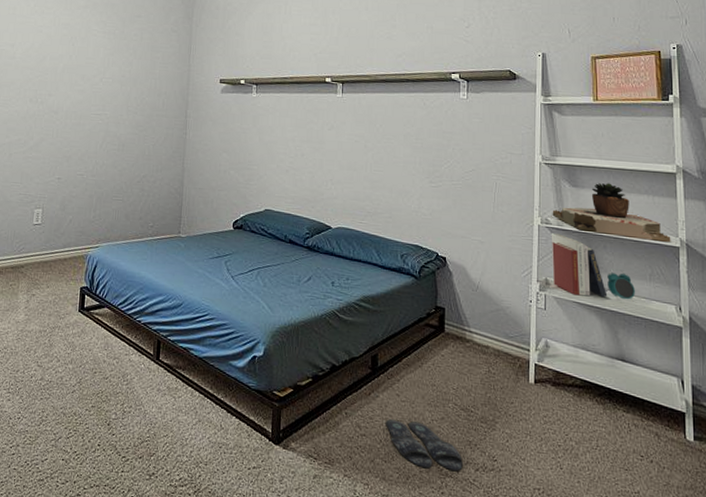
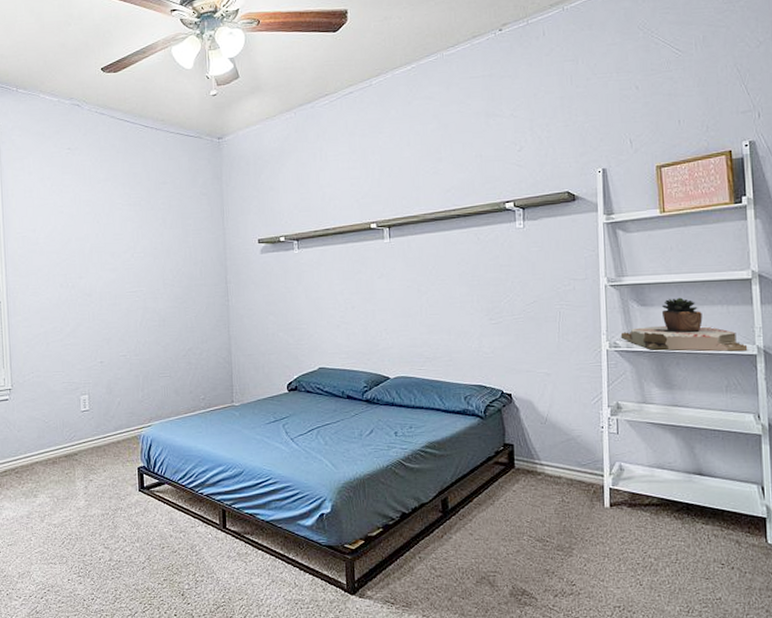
slippers: present [386,419,463,472] -> none [461,557,541,600]
books: present [551,232,608,298] -> none [620,355,682,416]
alarm clock: present [607,269,635,302] -> none [681,385,711,416]

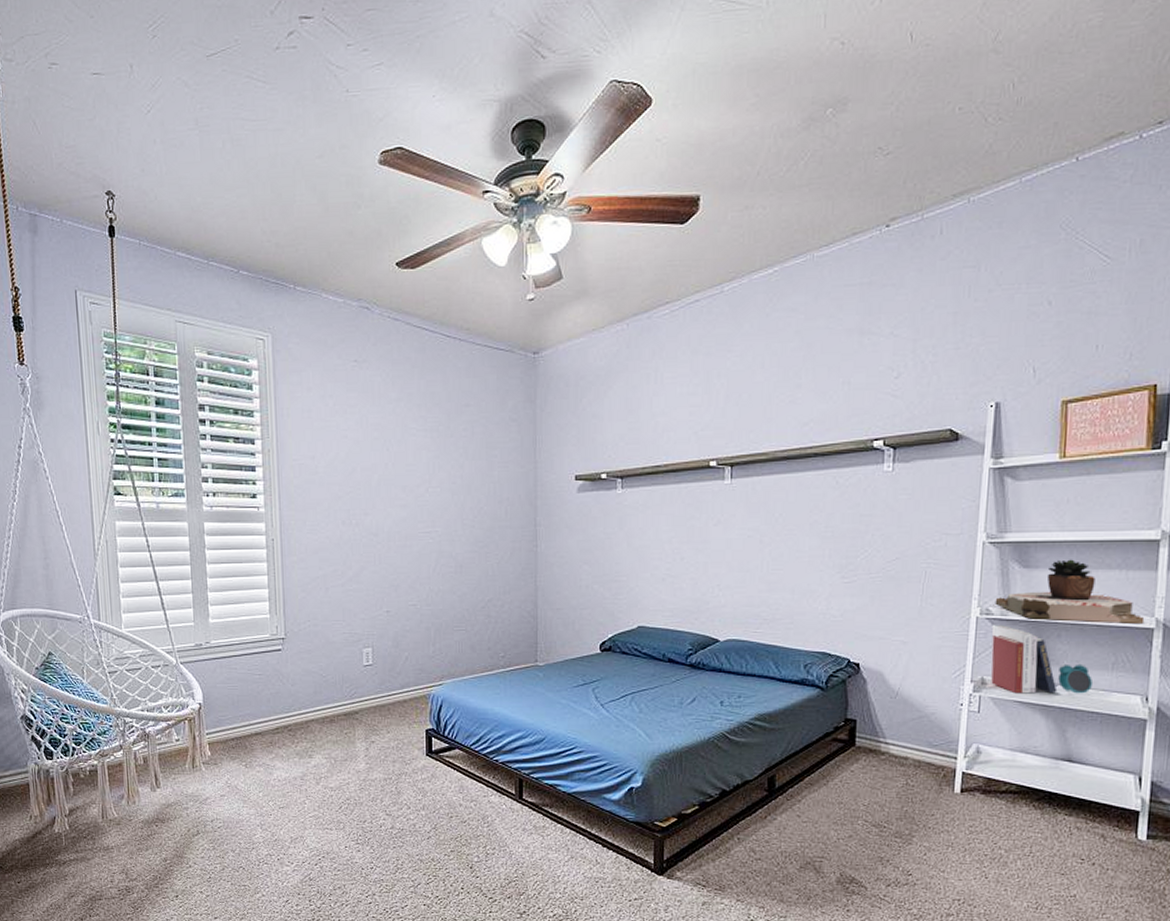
books: none [620,355,682,416] -> present [990,624,1058,694]
alarm clock: none [681,385,711,416] -> present [1058,660,1092,696]

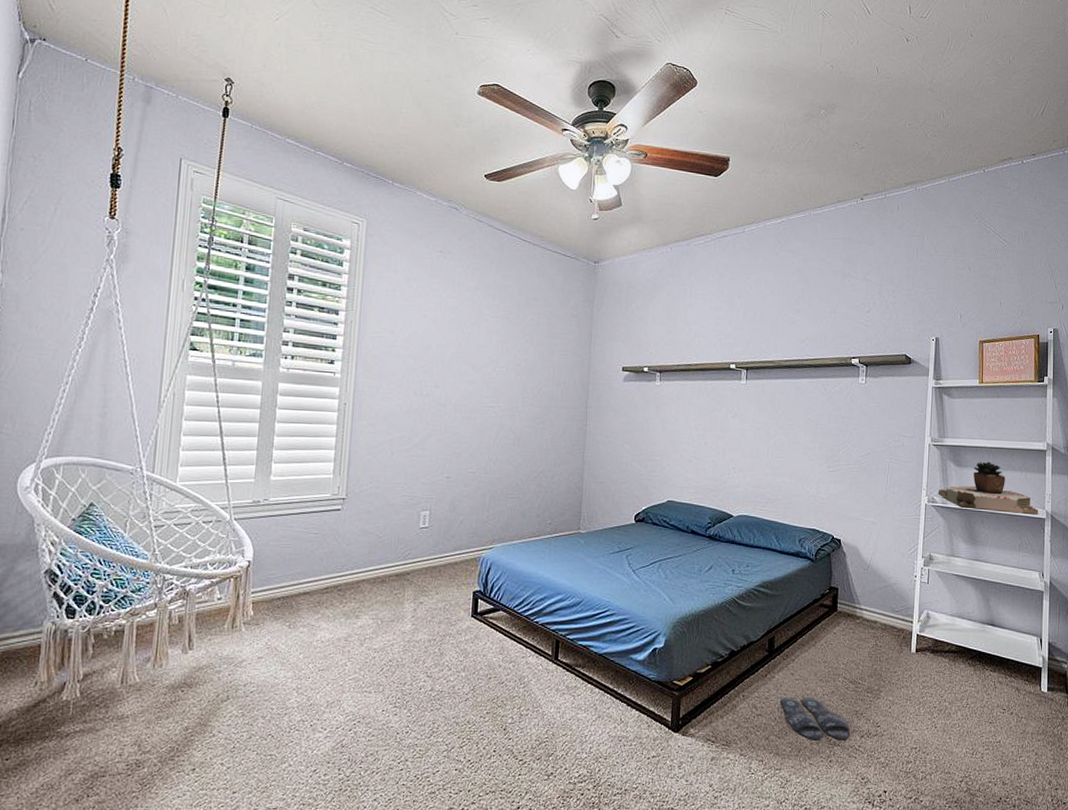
slippers: none [784,841,872,889] -> present [780,698,850,740]
books: present [990,624,1058,694] -> none [936,510,983,569]
alarm clock: present [1058,660,1092,696] -> none [983,542,1006,571]

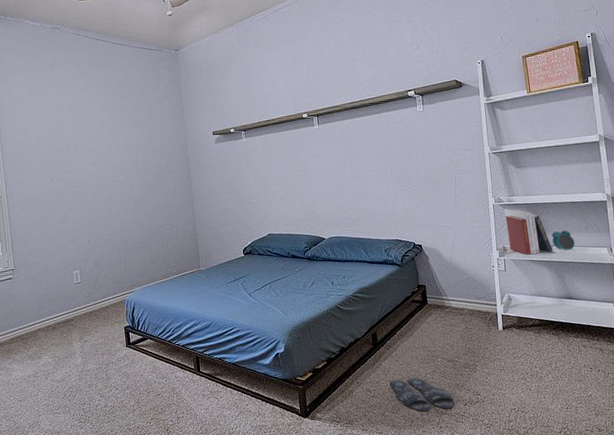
books: none [936,510,983,569] -> present [504,207,554,255]
succulent plant: present [938,461,1039,515] -> none [503,159,600,203]
alarm clock: none [983,542,1006,571] -> present [552,228,575,253]

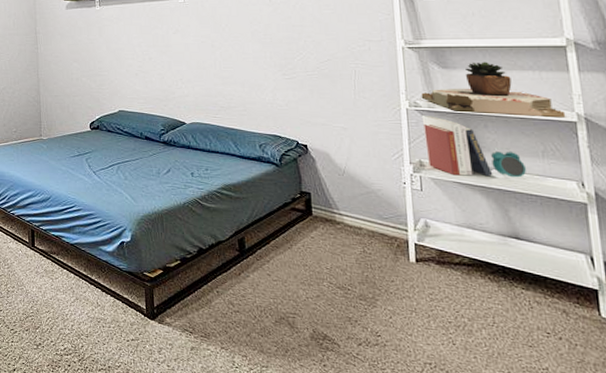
slippers: present [390,378,454,412] -> none [259,297,344,346]
succulent plant: none [503,159,600,203] -> present [421,62,566,118]

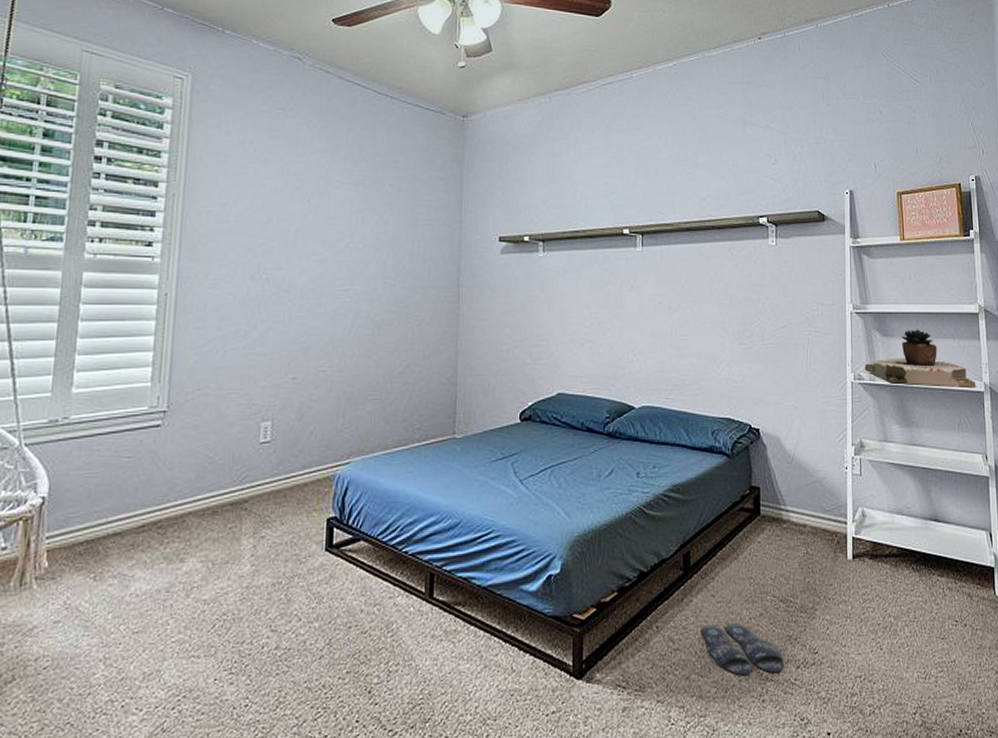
slippers: none [259,297,344,346] -> present [701,623,783,676]
books: present [421,115,493,177] -> none [864,388,920,456]
alarm clock: present [491,148,526,180] -> none [919,422,945,456]

